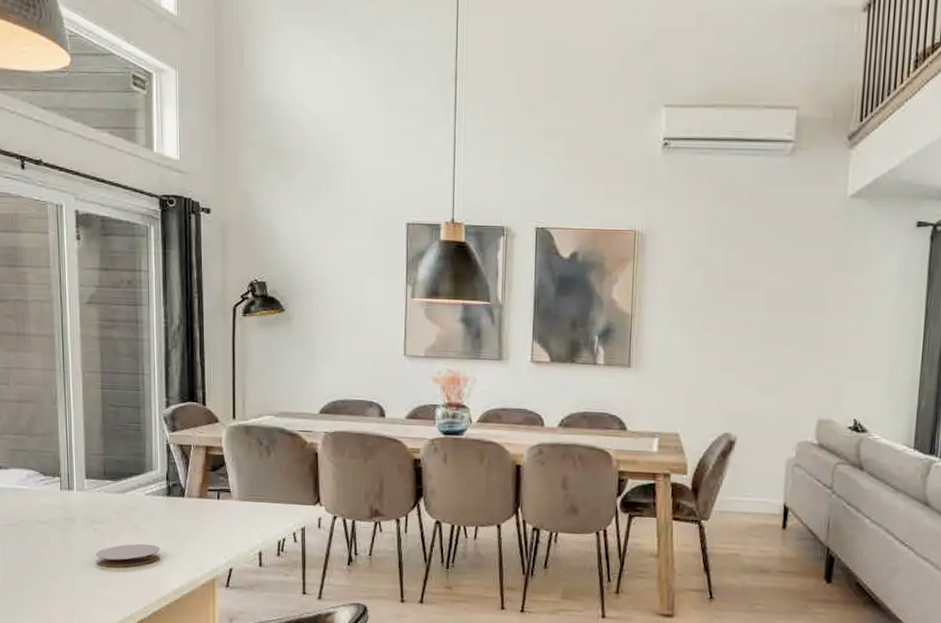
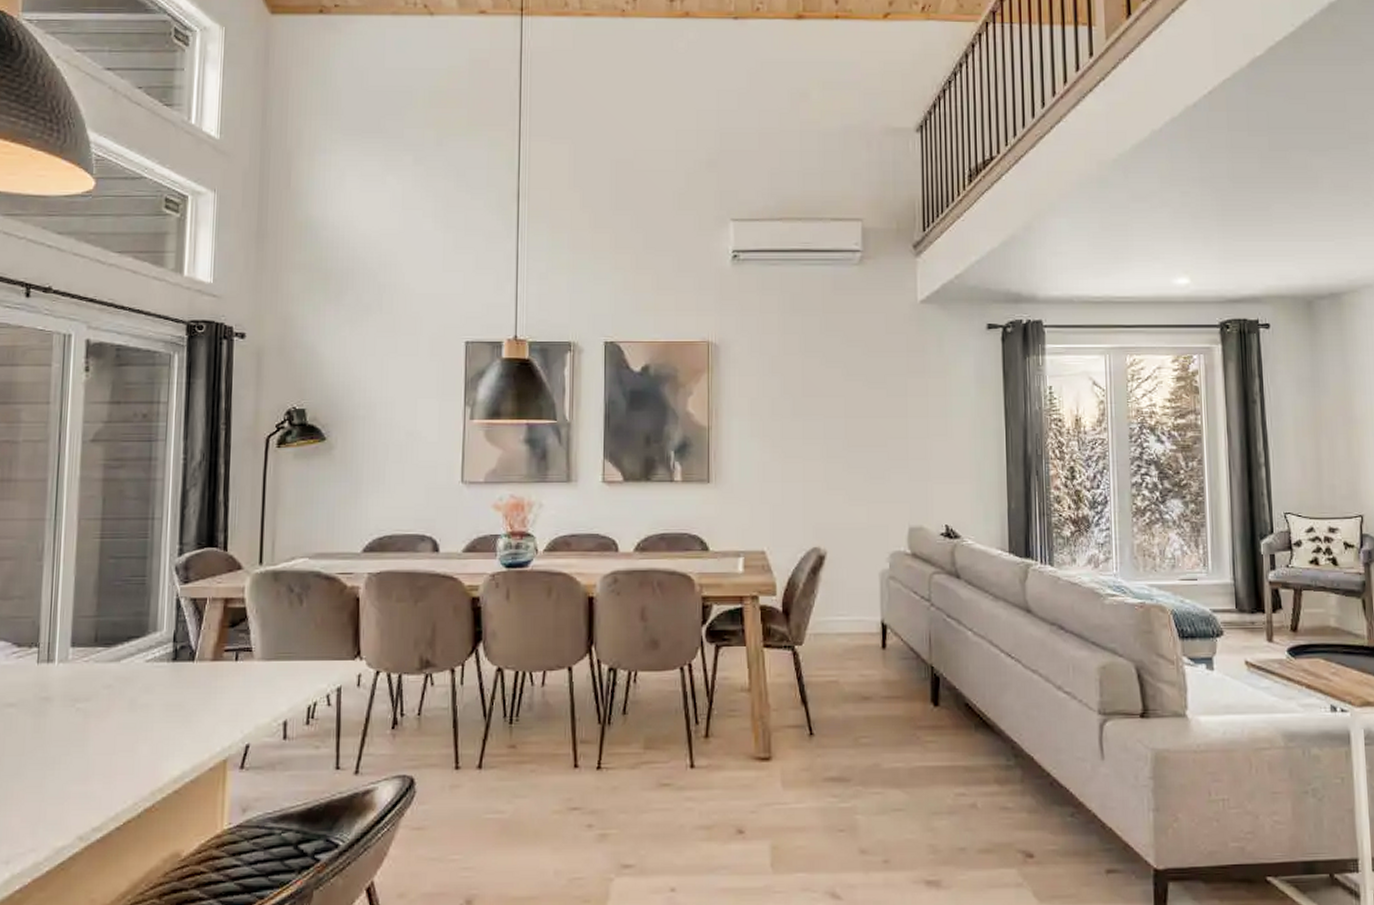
coaster: present [95,543,160,568] -> none [74,722,159,756]

